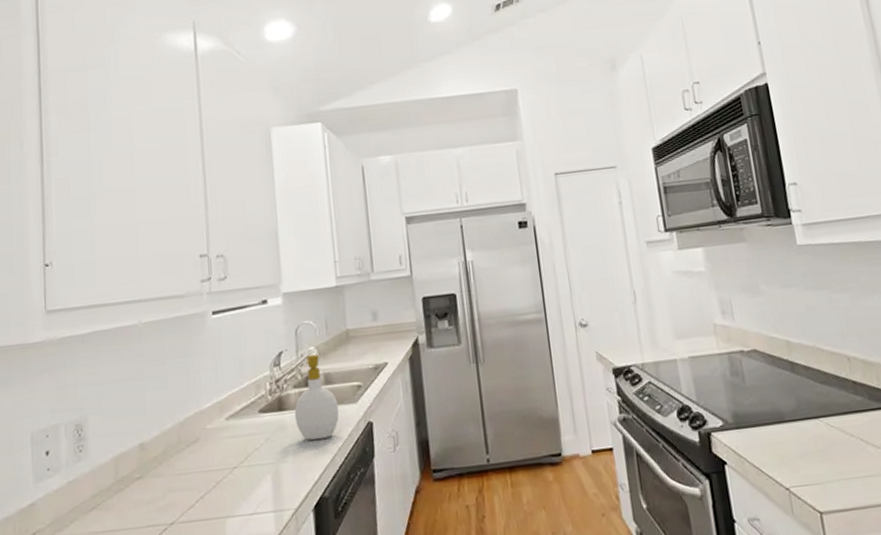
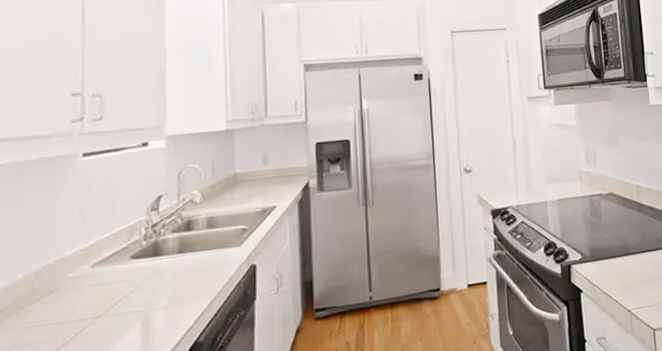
soap bottle: present [294,355,340,441] -> none [171,198,221,286]

